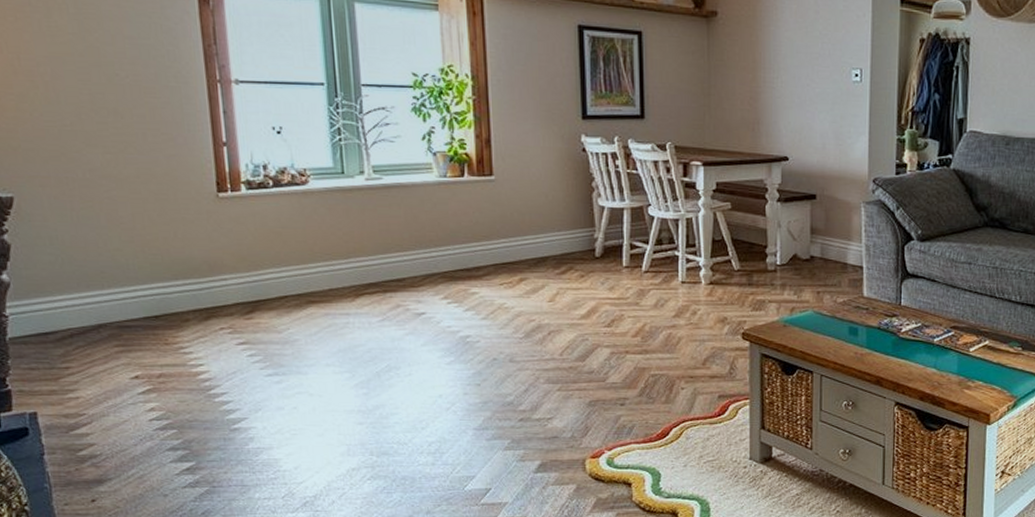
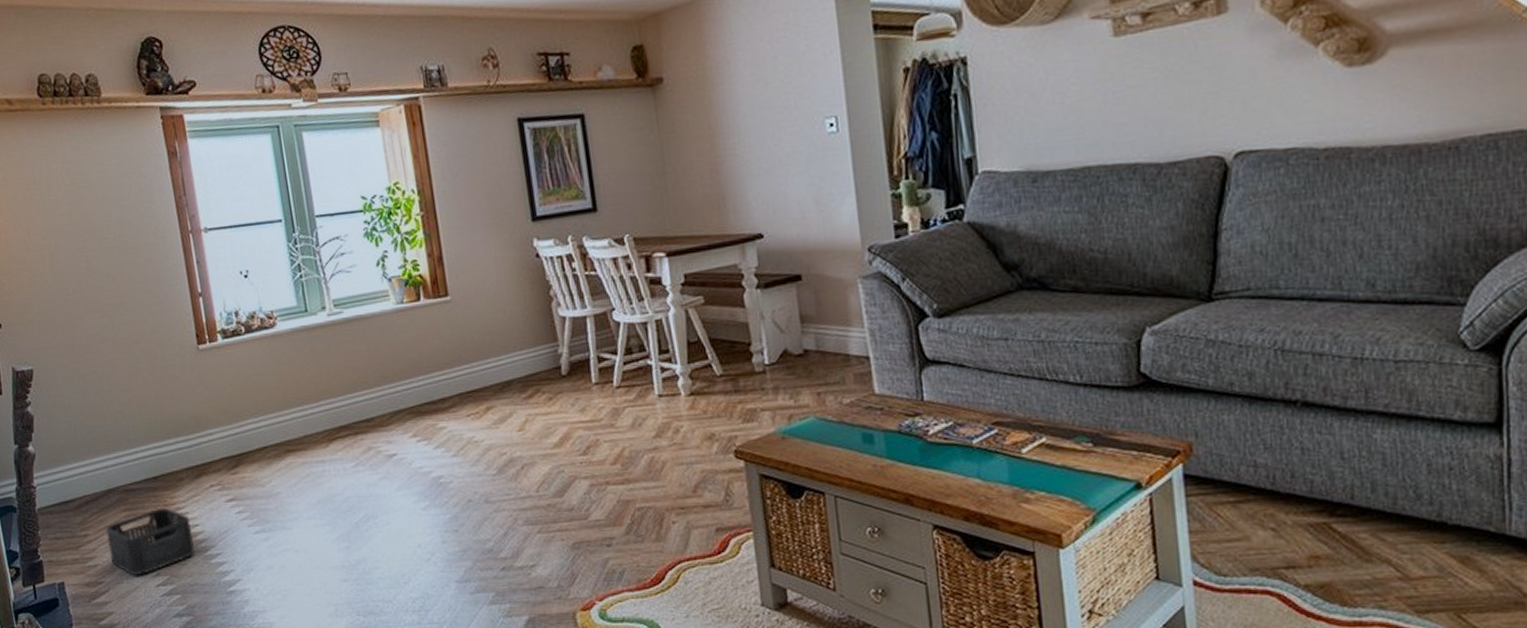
storage bin: none [93,345,197,410] -> present [106,507,195,576]

